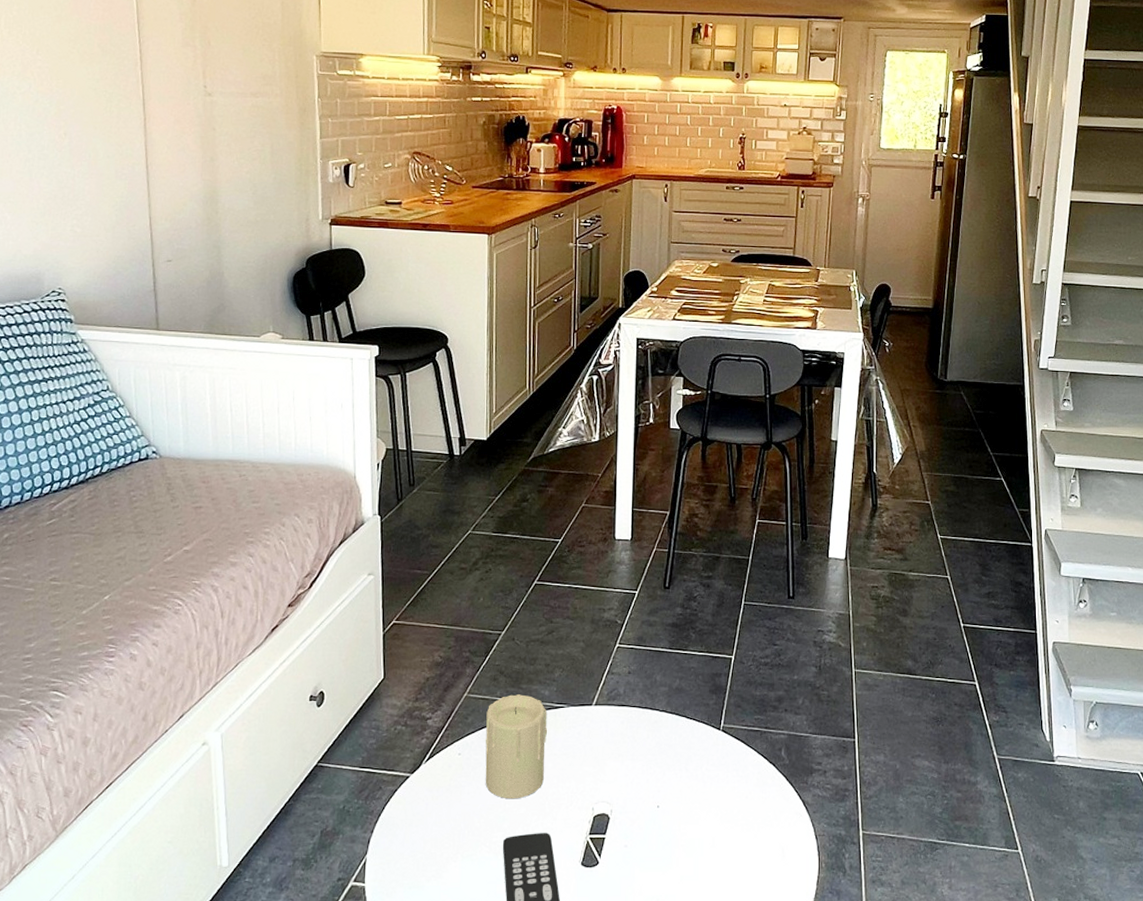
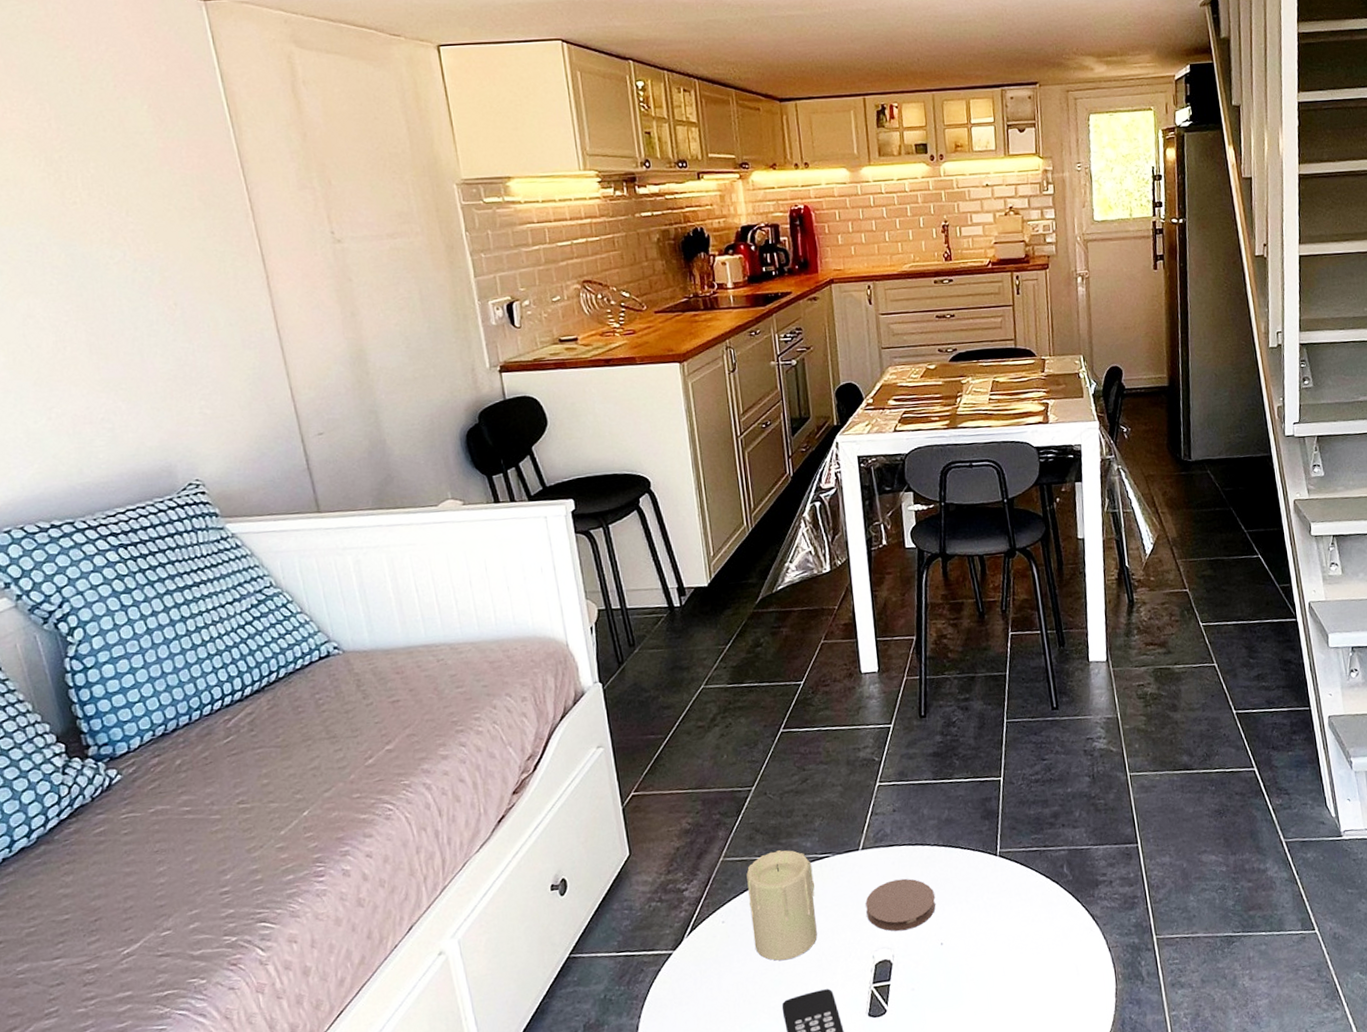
coaster: none [592,738,658,788] -> present [865,878,936,932]

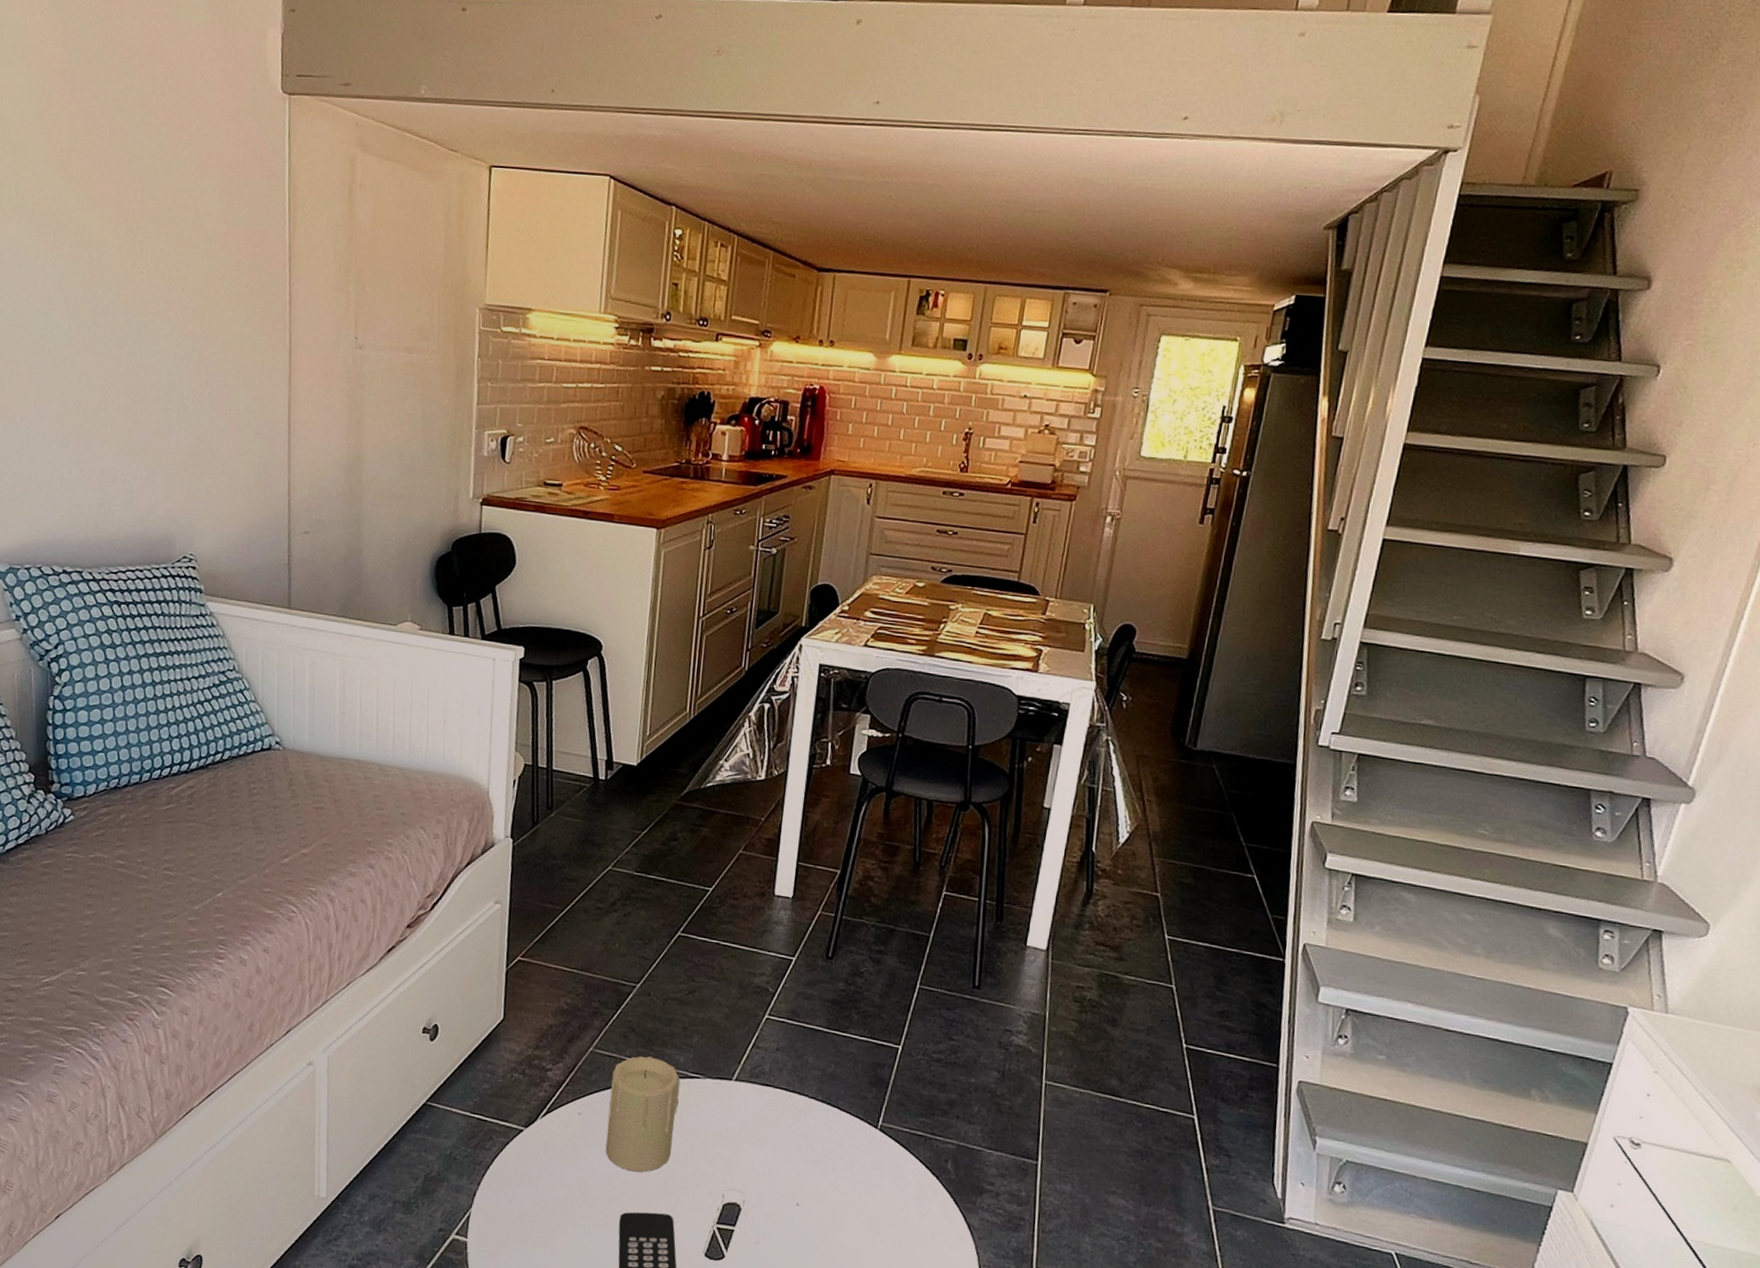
coaster: present [865,878,936,932] -> none [725,1121,802,1179]

